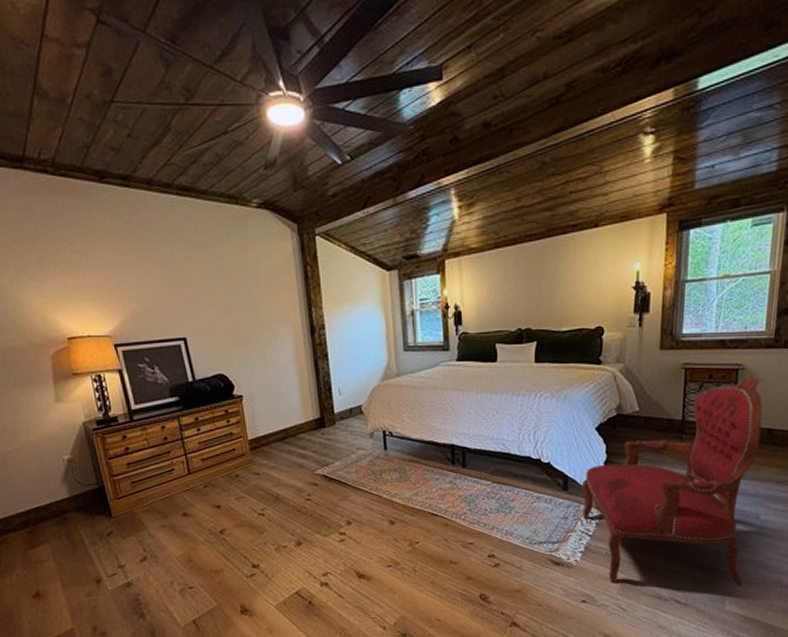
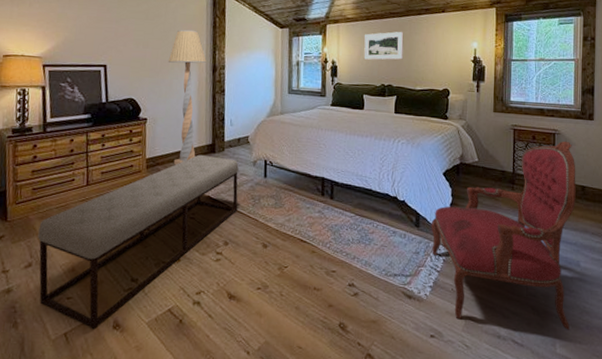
bench: none [146,430,358,616] -> present [38,154,239,330]
floor lamp: none [257,284,304,445] -> present [169,29,206,165]
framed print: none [494,258,545,300] -> present [364,31,404,60]

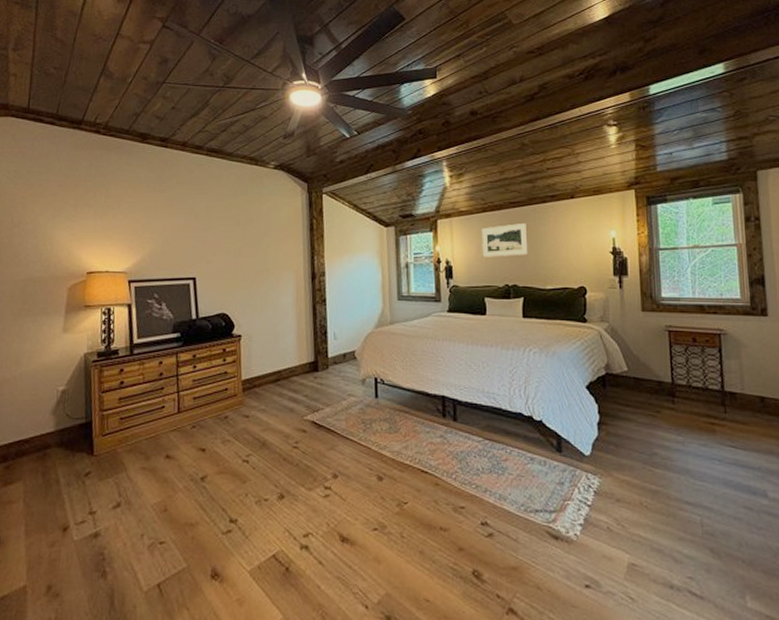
bench: present [38,154,239,330] -> none [126,373,347,580]
floor lamp: present [169,29,206,165] -> none [263,234,304,387]
armchair: present [431,141,576,330] -> none [575,342,761,578]

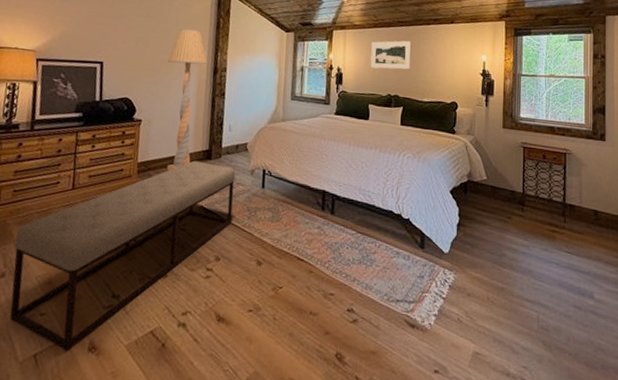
bench: none [126,373,347,580] -> present [9,160,236,352]
floor lamp: none [263,234,304,387] -> present [166,29,208,171]

